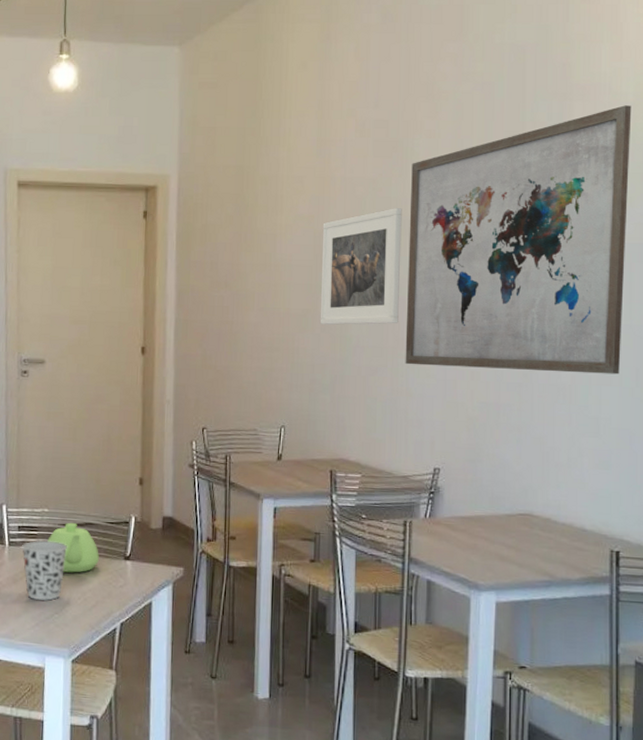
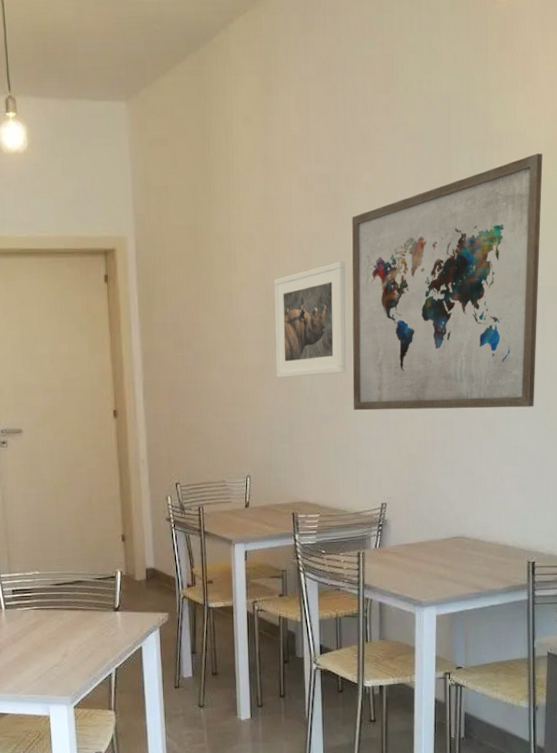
cup: present [22,541,68,601] -> none [18,601,61,656]
teapot: present [48,522,99,573] -> none [41,582,91,628]

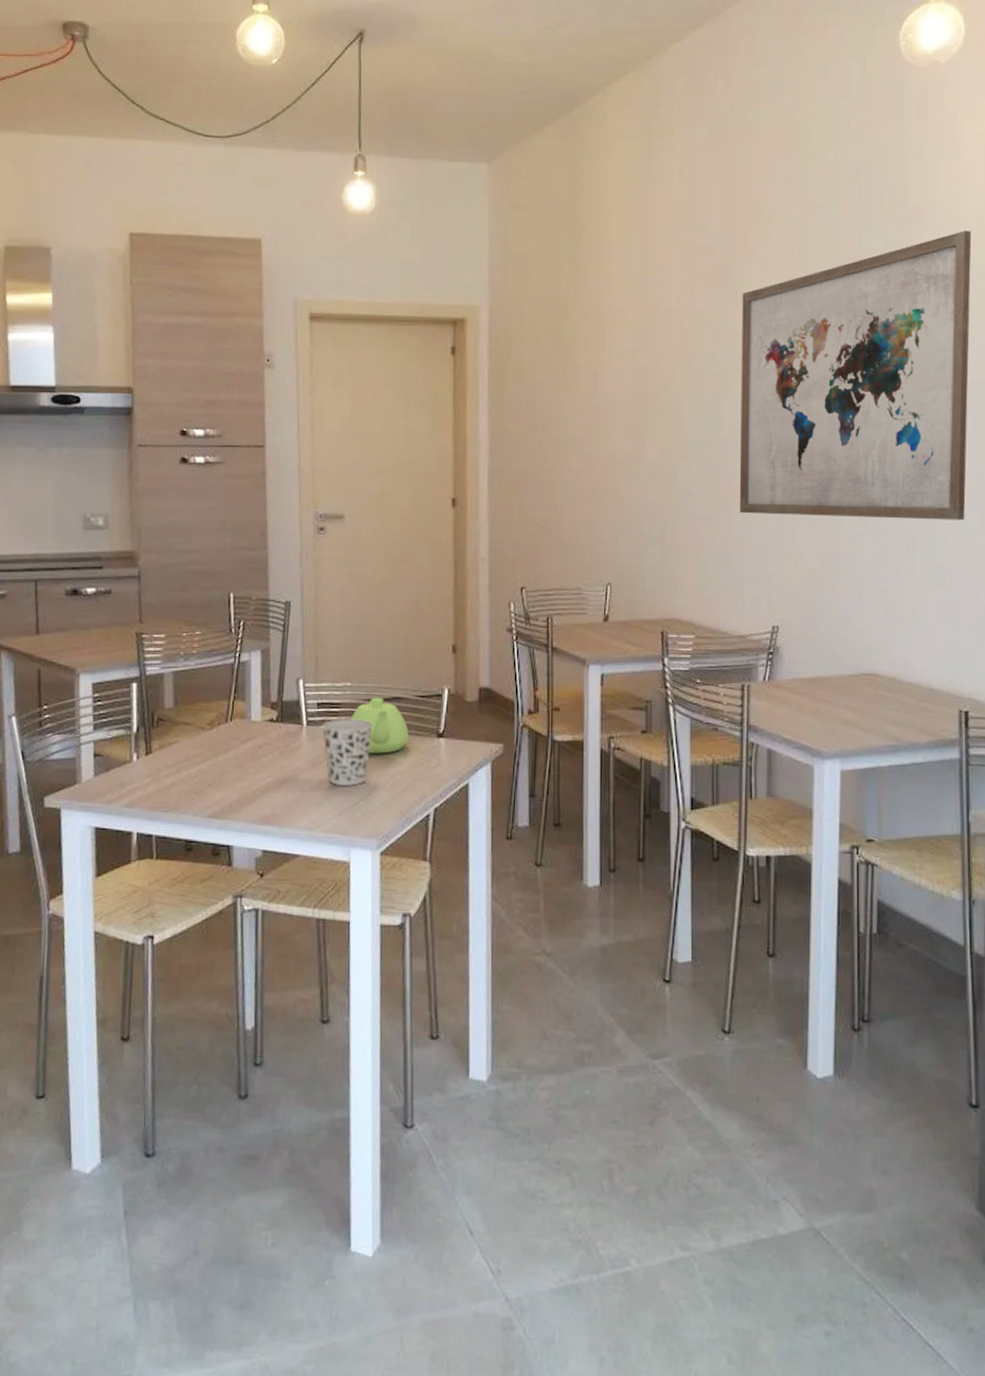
cup: none [18,601,61,656] -> present [322,718,374,786]
teapot: none [41,582,91,628] -> present [351,697,409,754]
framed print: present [274,261,346,379] -> none [647,342,733,472]

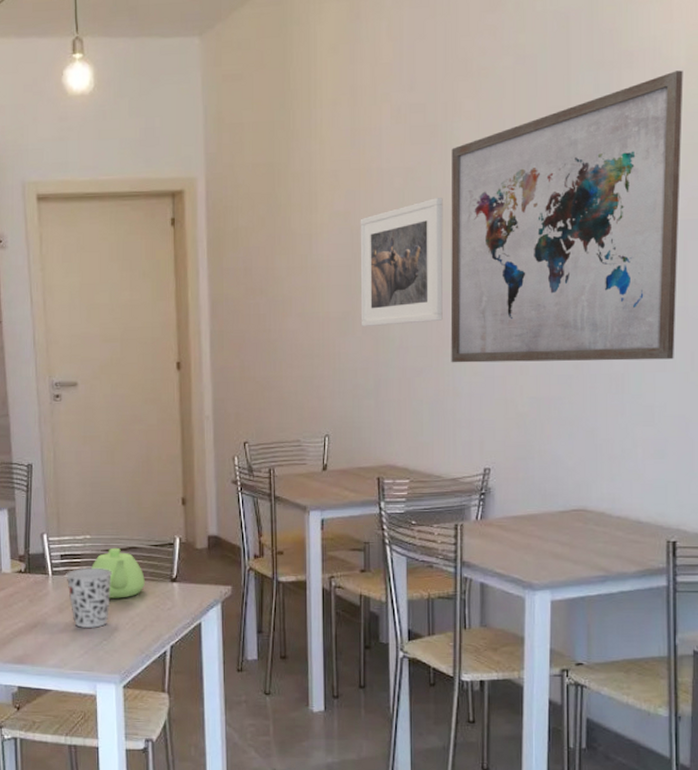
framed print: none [647,342,733,472] -> present [360,198,443,328]

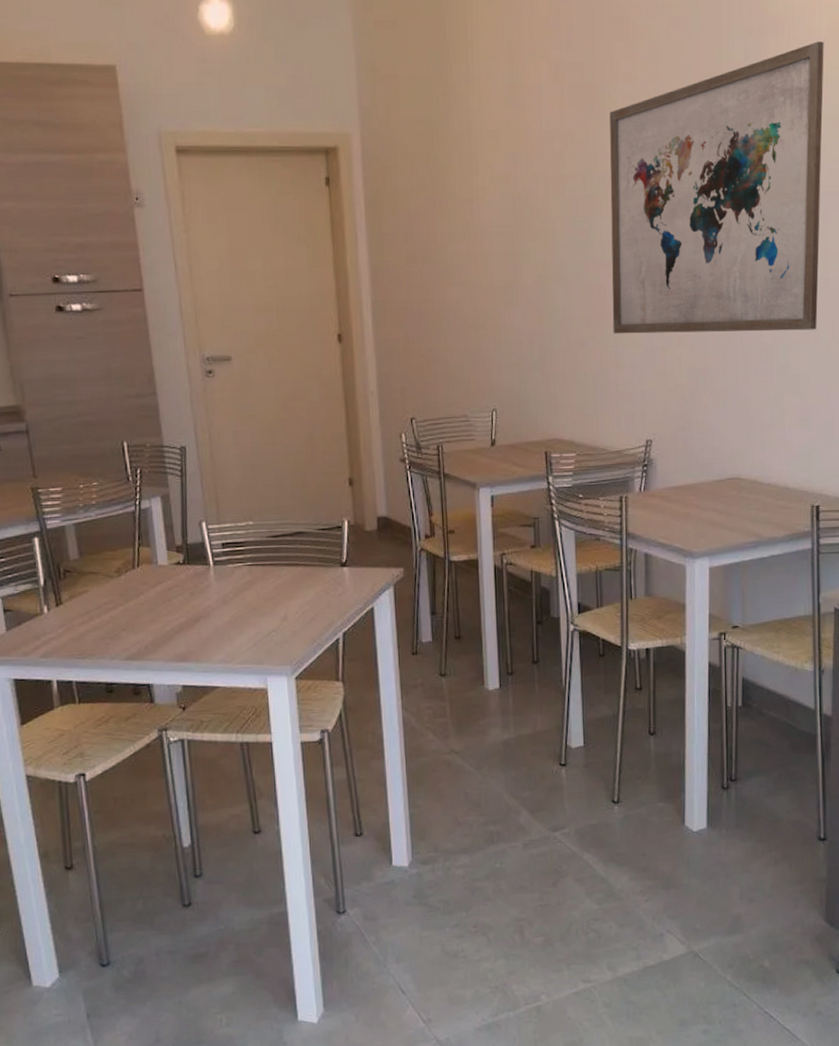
cup: present [66,567,113,628] -> none [228,555,279,619]
teapot: present [91,547,145,598] -> none [256,533,314,587]
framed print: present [360,198,443,328] -> none [521,163,604,298]

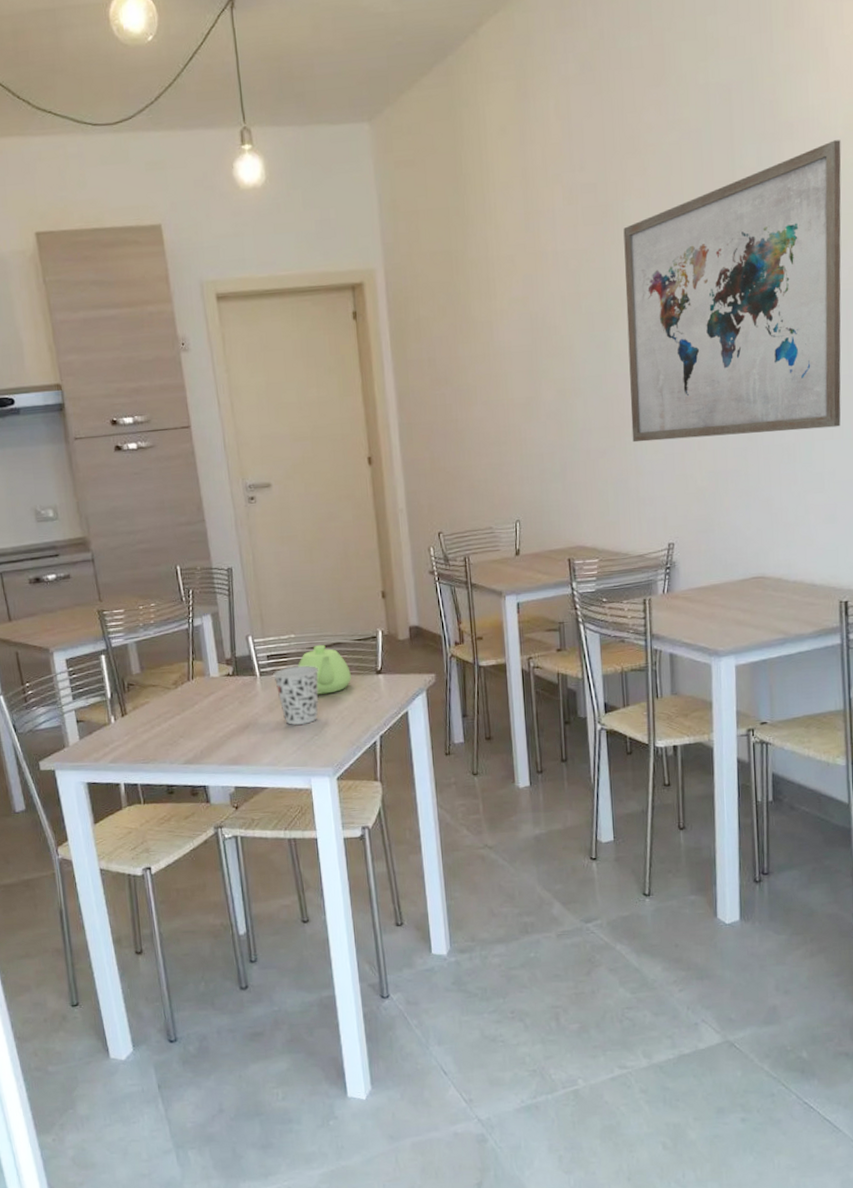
cup: none [228,555,279,619] -> present [273,665,319,725]
teapot: none [256,533,314,587] -> present [298,644,351,694]

